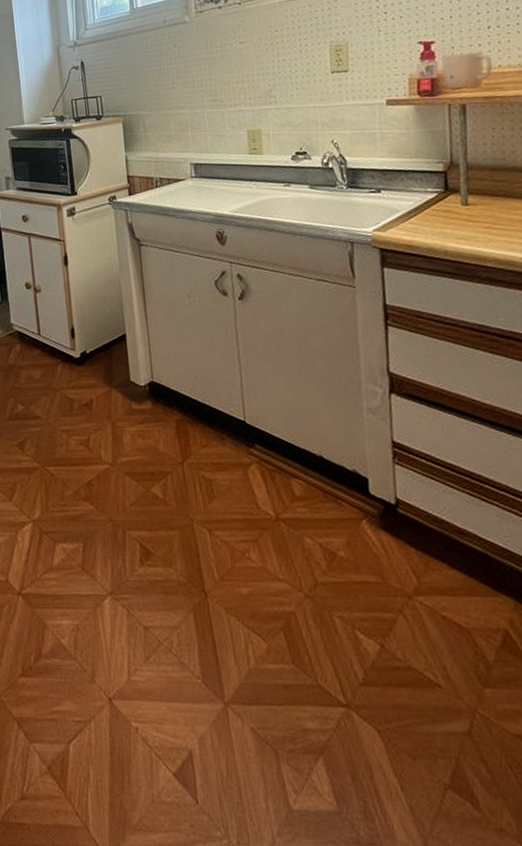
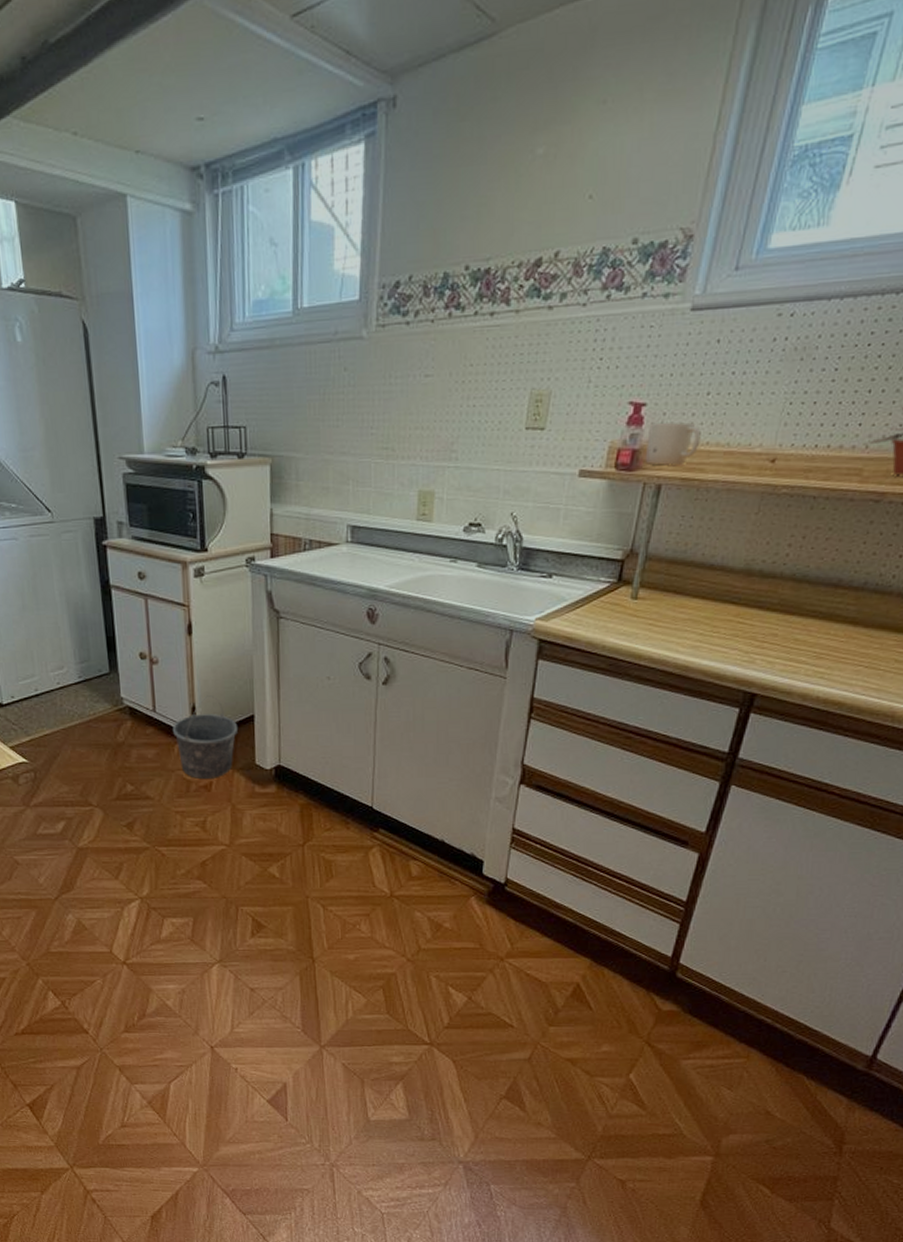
bucket: none [55,318,113,397] -> present [173,695,239,779]

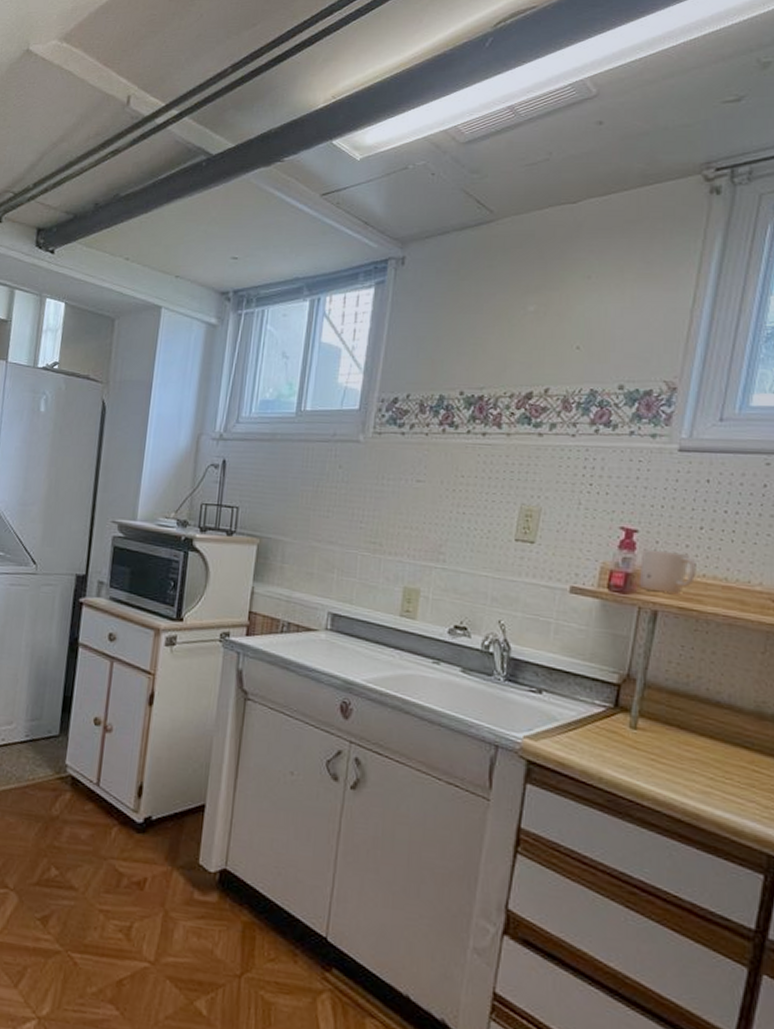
bucket: present [173,695,239,779] -> none [114,775,186,875]

